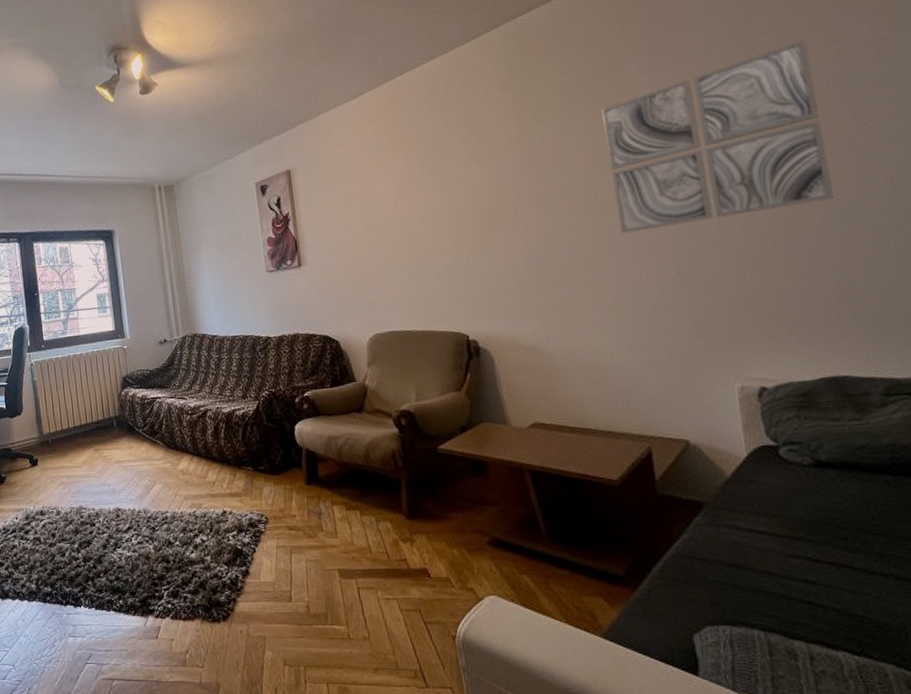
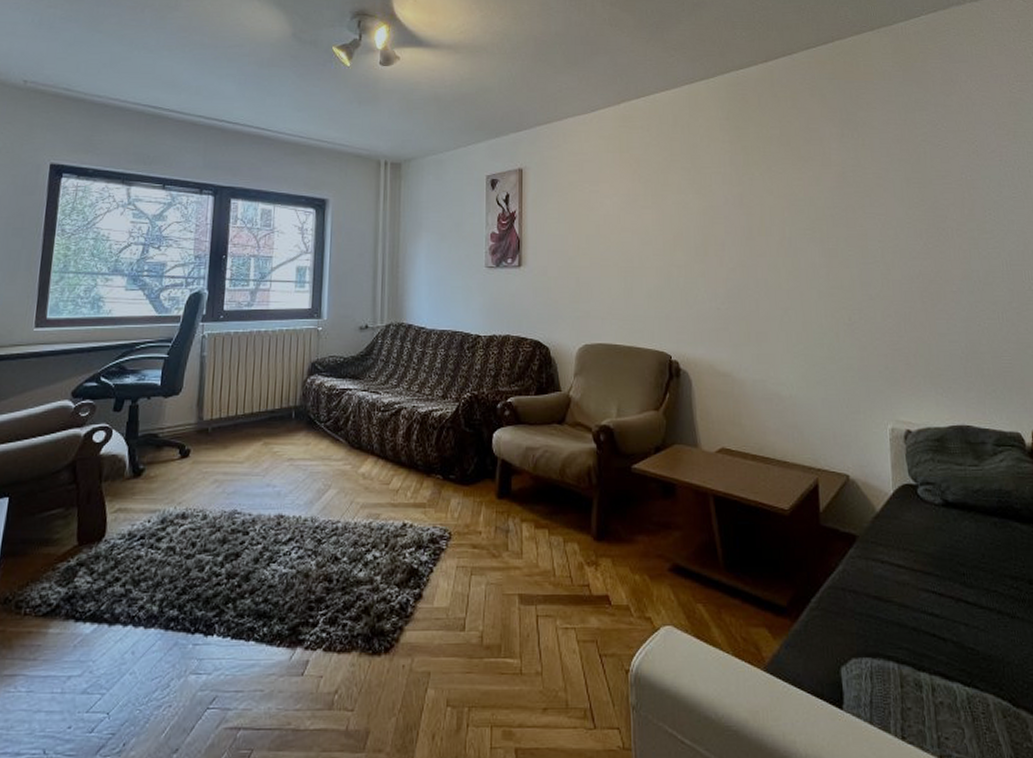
wall art: present [602,39,834,234] -> none [800,136,966,277]

